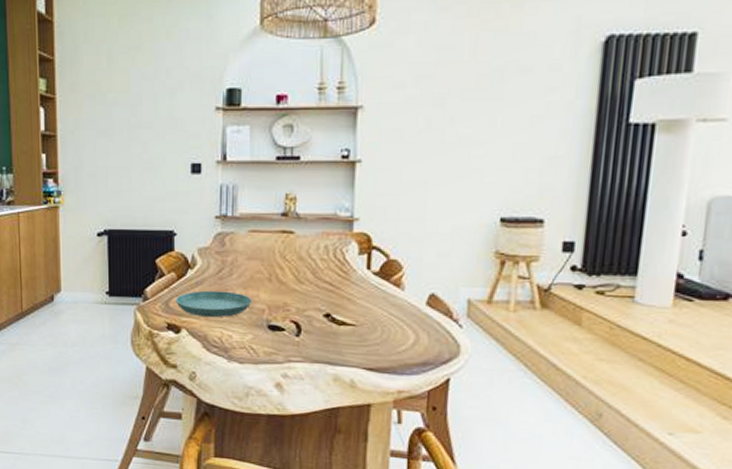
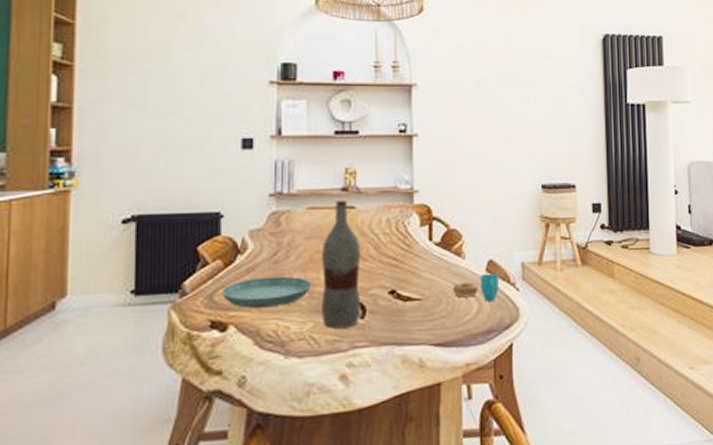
bottle: none [260,224,299,343] -> present [321,199,361,329]
cup: none [389,307,441,336] -> present [453,273,500,302]

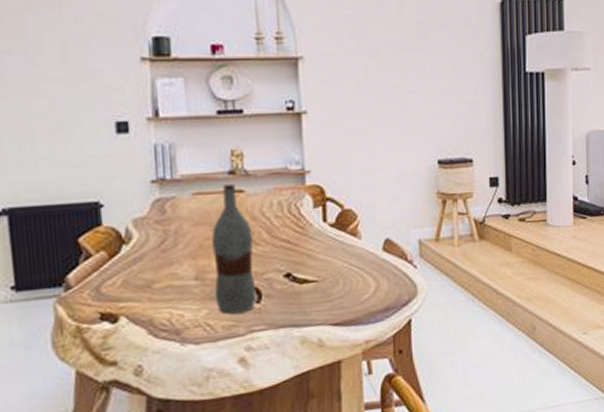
saucer: present [222,276,312,309] -> none [109,264,204,299]
cup: present [453,273,500,302] -> none [349,252,397,281]

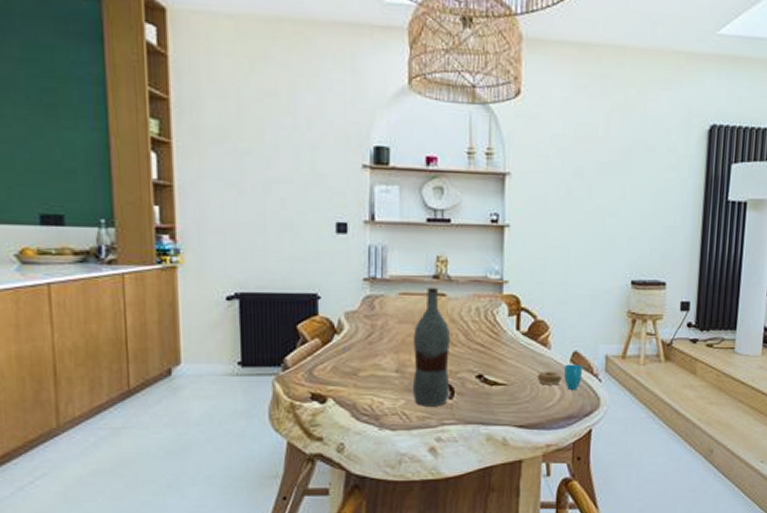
cup: none [349,252,397,281] -> present [537,364,583,391]

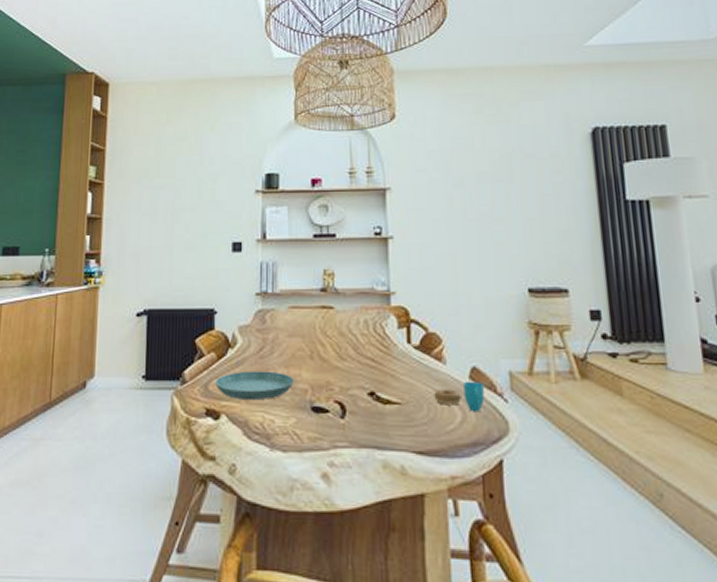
saucer: none [320,356,404,385] -> present [215,371,295,401]
bottle: present [412,287,451,407] -> none [302,300,341,426]

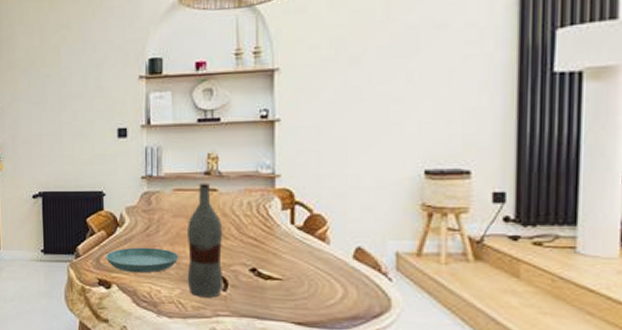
bottle: none [302,300,341,426] -> present [186,183,224,298]
cup: present [434,381,485,412] -> none [316,260,369,290]

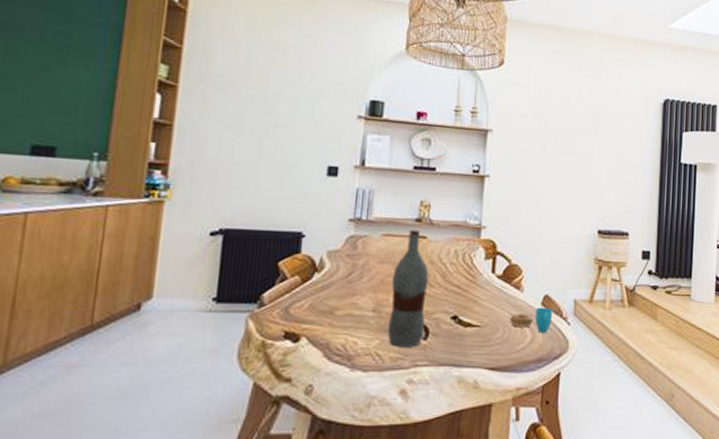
saucer: present [106,247,179,274] -> none [297,295,382,324]
cup: none [316,260,369,290] -> present [510,307,553,334]

